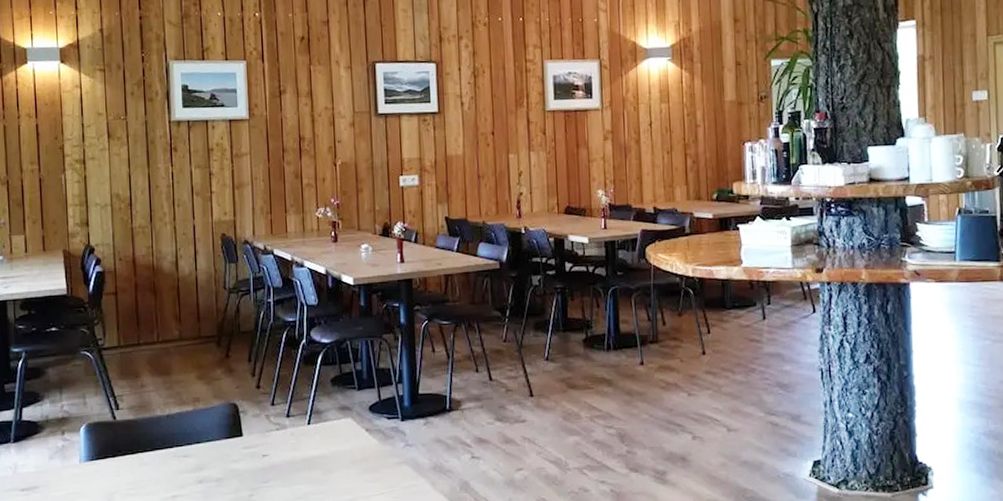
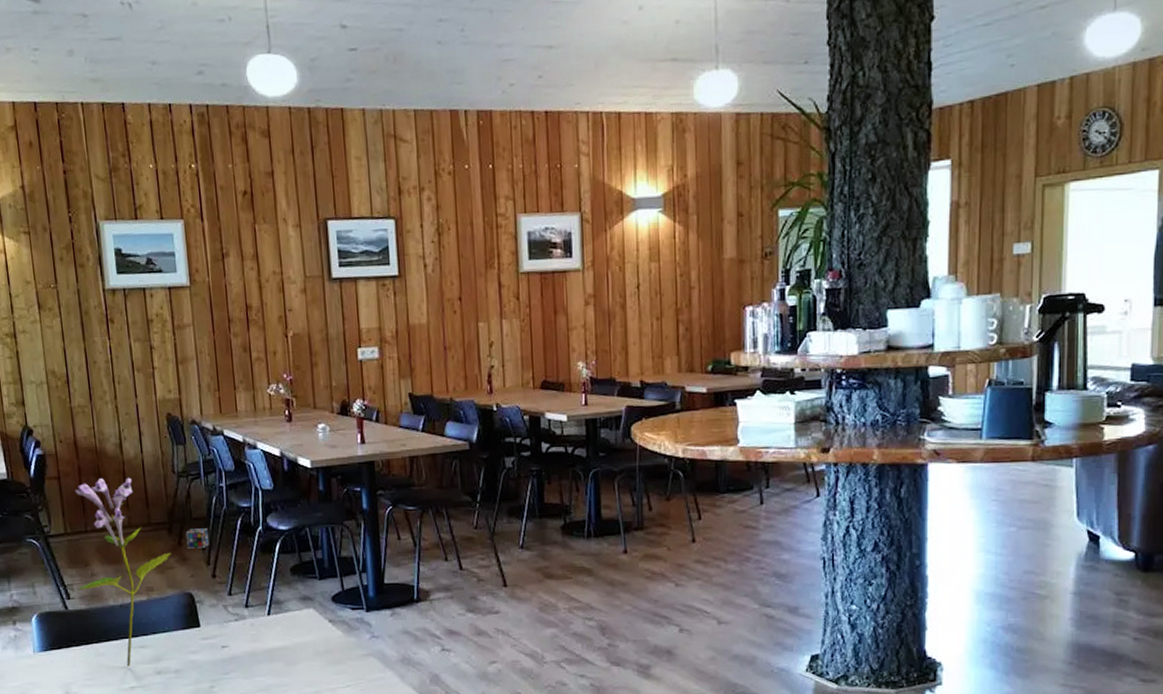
flower: none [127,293,255,475] -> present [74,477,209,666]

